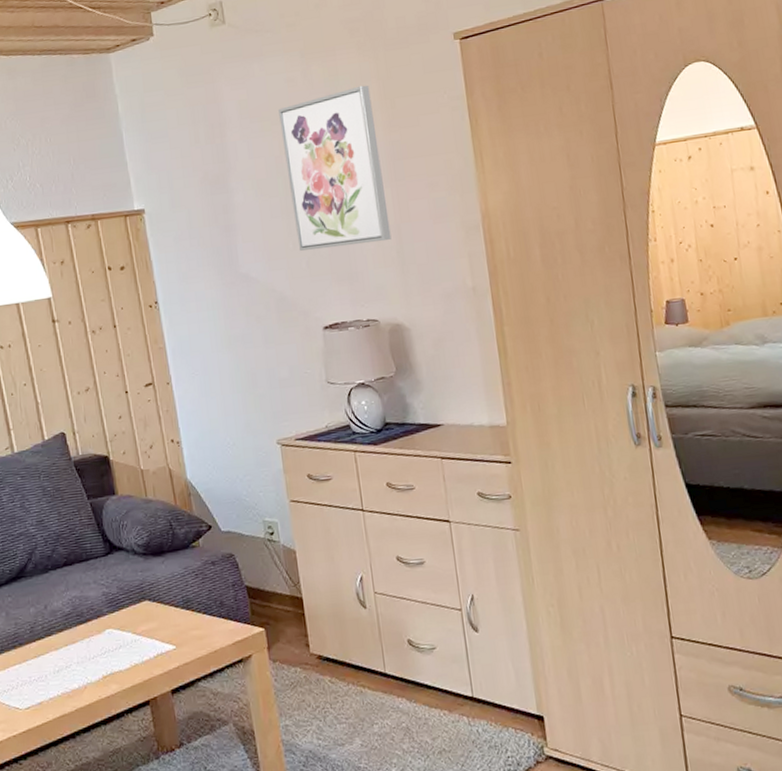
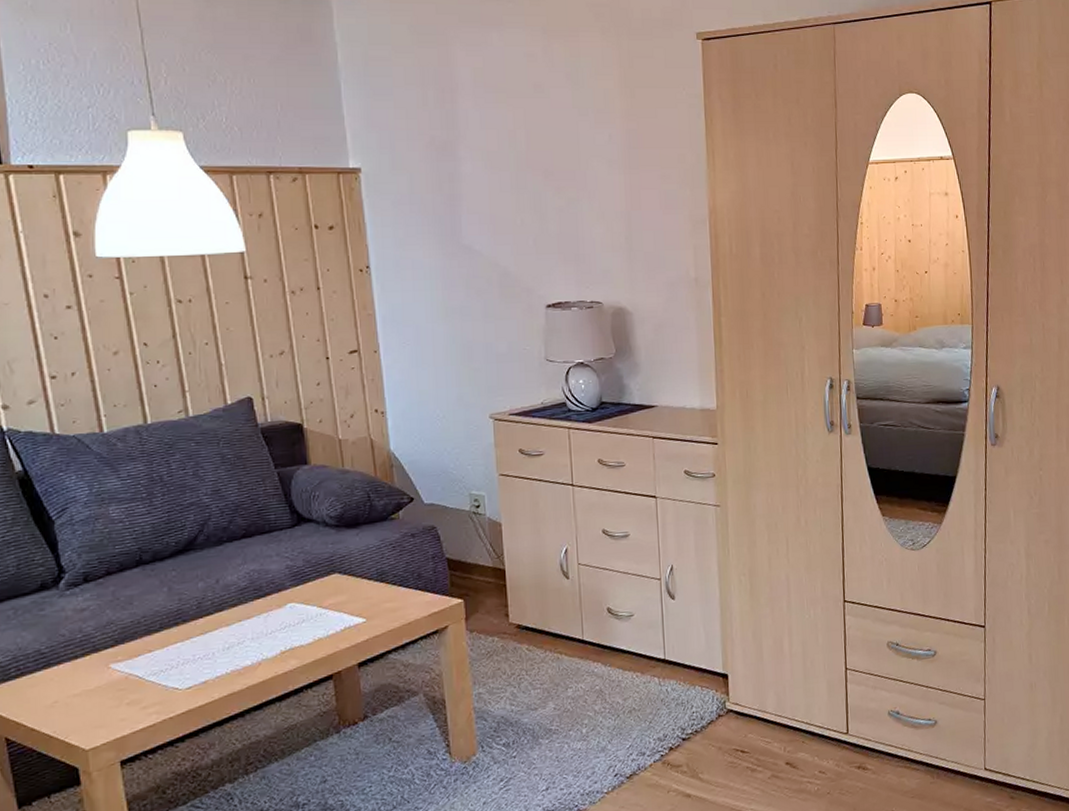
wall art: present [278,85,392,251] -> none [515,70,621,229]

